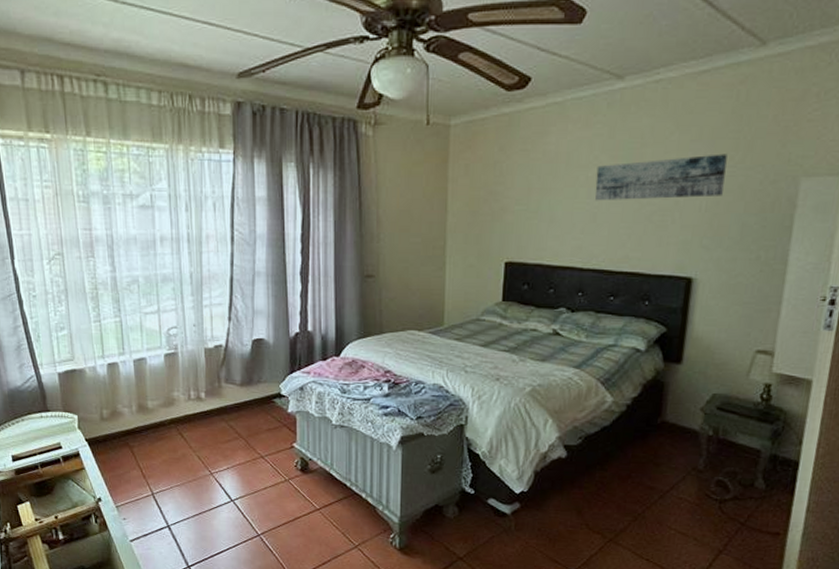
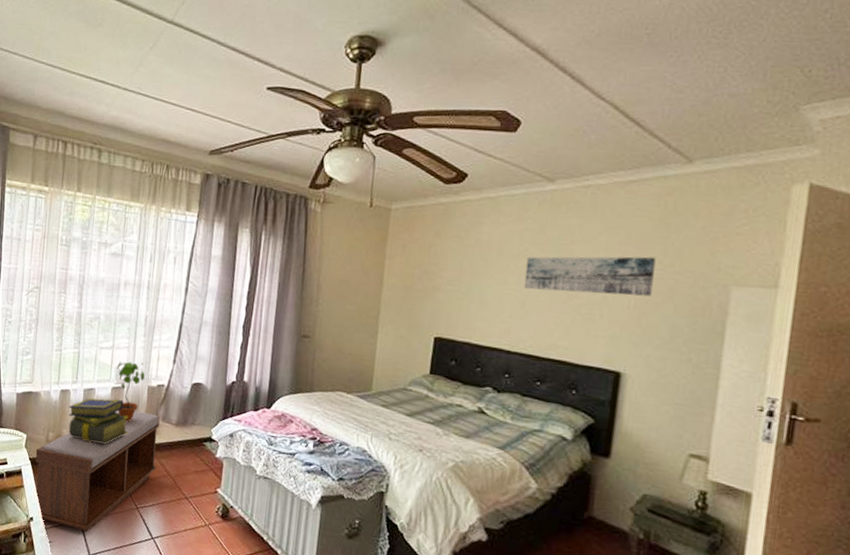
bench: none [91,376,226,504] -> present [35,410,160,532]
stack of books: none [120,366,190,415] -> present [68,398,129,445]
potted plant: none [166,325,199,388] -> present [116,361,145,422]

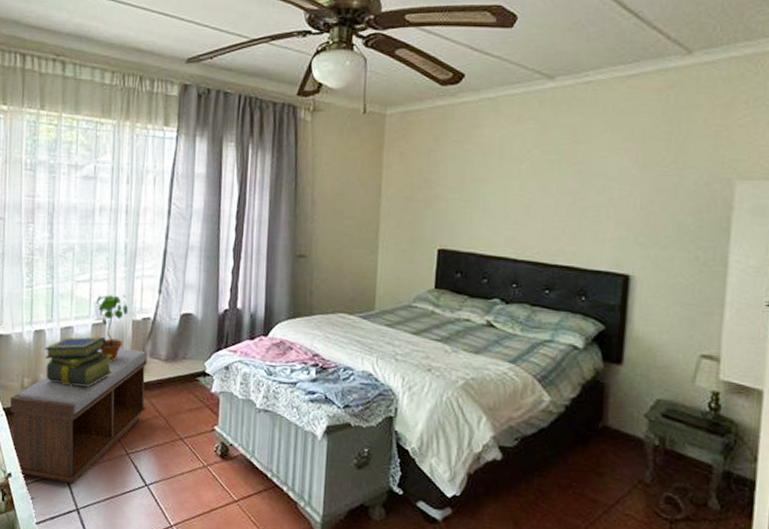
wall art: present [524,256,656,297] -> none [527,153,660,195]

